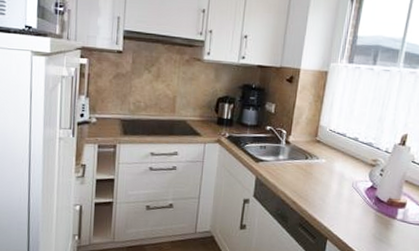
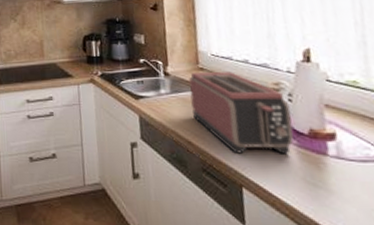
toaster: none [302,143,380,216] -> present [189,71,294,154]

